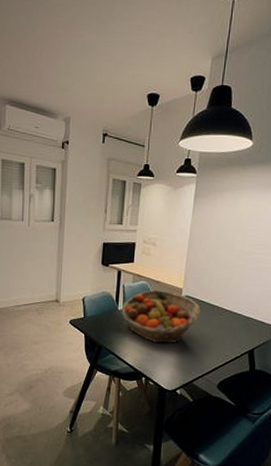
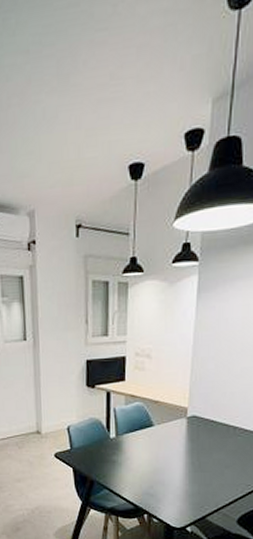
fruit basket: present [121,290,201,344] -> none [113,411,212,475]

